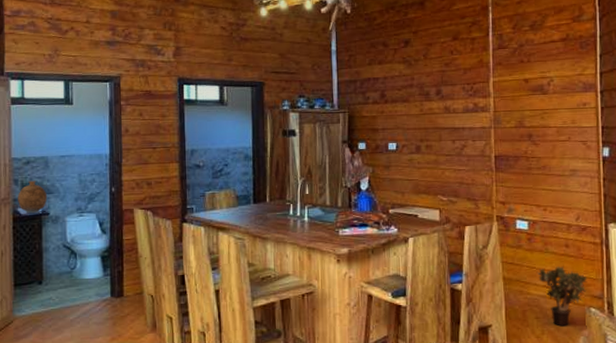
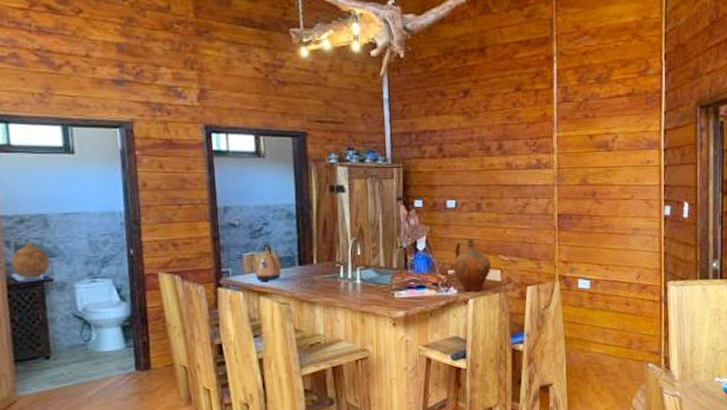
kettle: none [215,183,239,219] -> present [254,243,282,282]
ceramic jug: none [393,179,430,231] -> present [452,239,491,292]
potted plant: present [537,266,588,326] -> none [598,323,646,382]

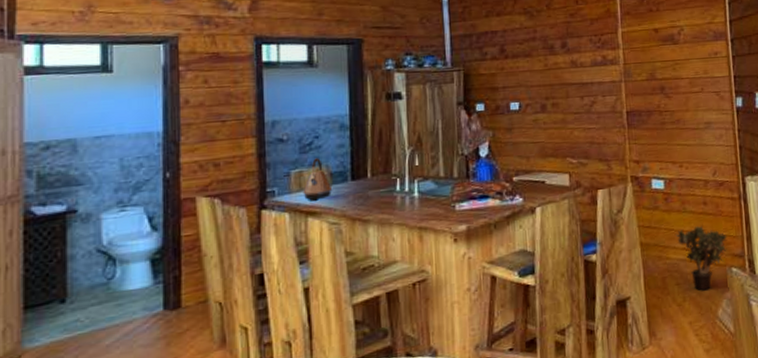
decorative vase: present [11,242,50,280] -> none [32,169,75,214]
ceramic jug: present [452,239,491,292] -> none [517,141,559,200]
potted plant: none [598,323,646,382] -> present [676,225,728,291]

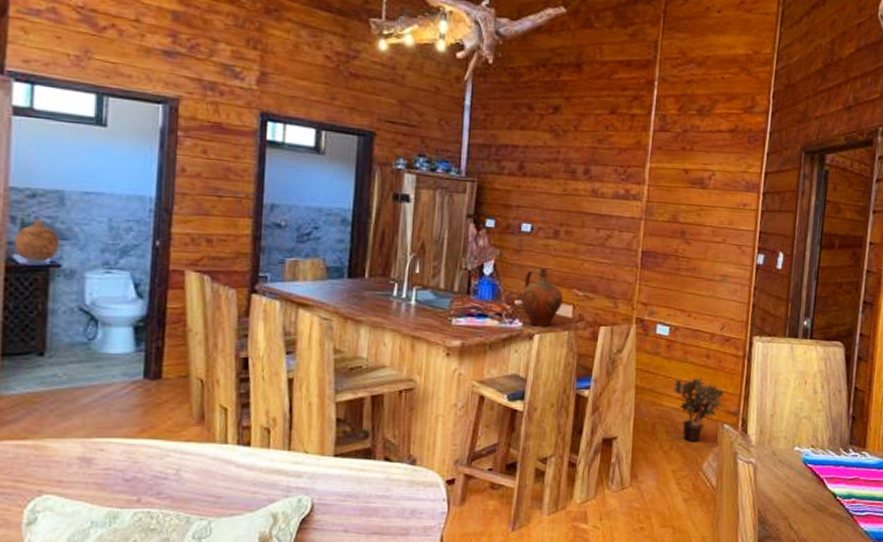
decorative vase: none [32,169,75,214] -> present [14,219,60,264]
kettle: present [303,158,333,201] -> none [296,249,328,293]
ceramic jug: none [517,141,559,200] -> present [520,268,563,327]

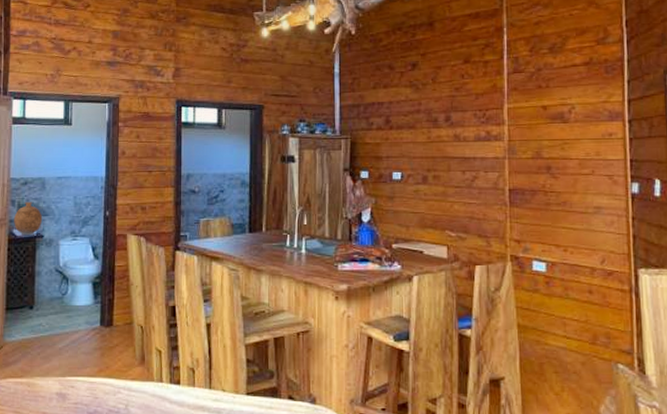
ceramic jug: present [520,268,563,327] -> none [397,212,437,268]
potted plant: present [673,377,725,442] -> none [556,314,614,384]

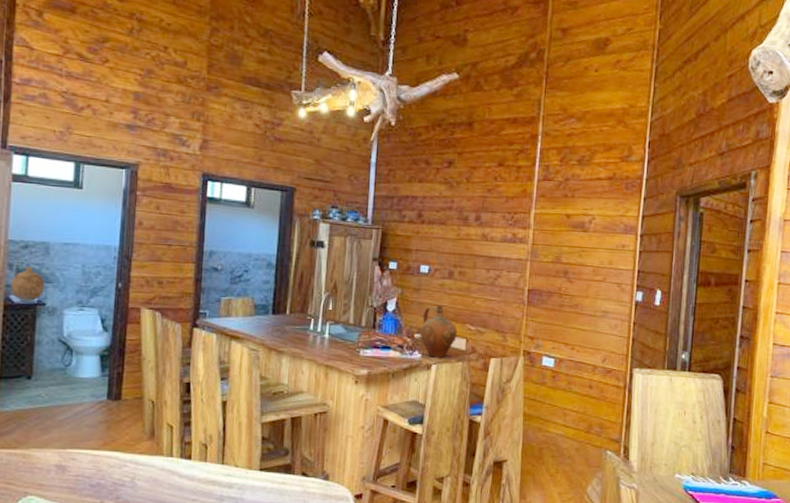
ceramic jug: none [397,212,437,268] -> present [419,305,457,358]

